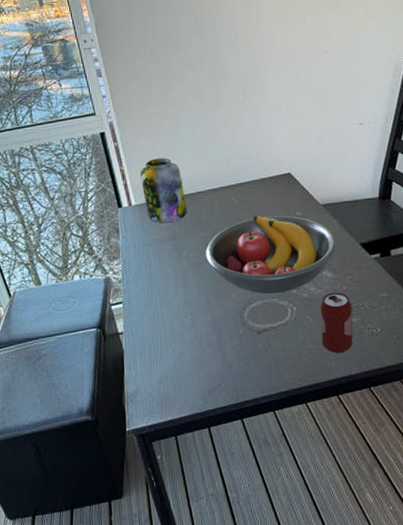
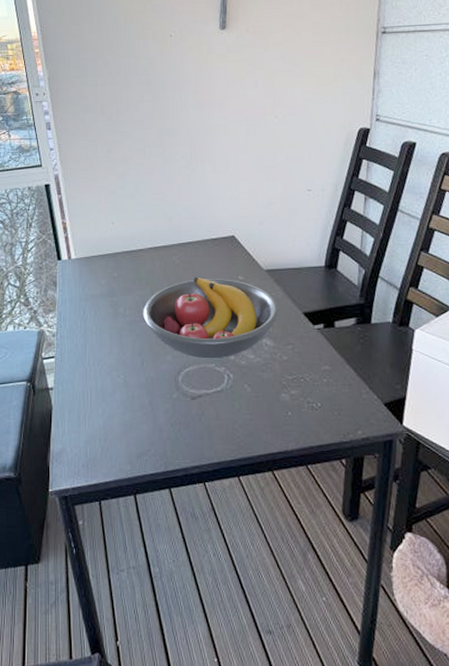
jar: present [140,158,187,223] -> none [82,213,126,278]
beverage can: present [320,292,353,354] -> none [258,361,292,427]

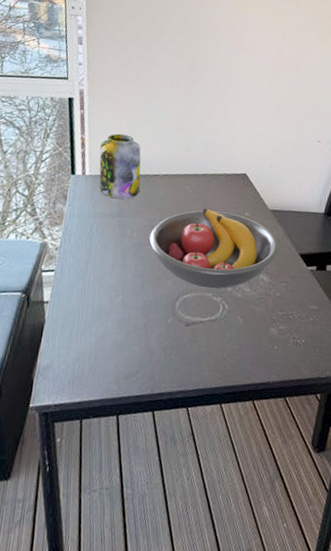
jar: none [82,213,126,278] -> present [99,133,141,199]

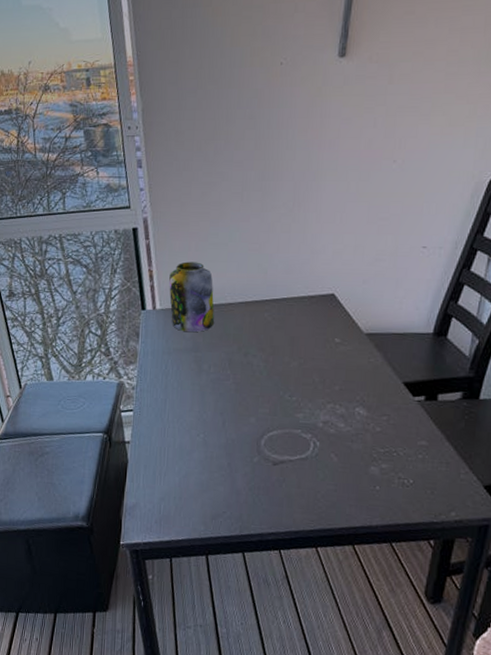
fruit bowl: present [149,208,279,289] -> none [228,336,378,425]

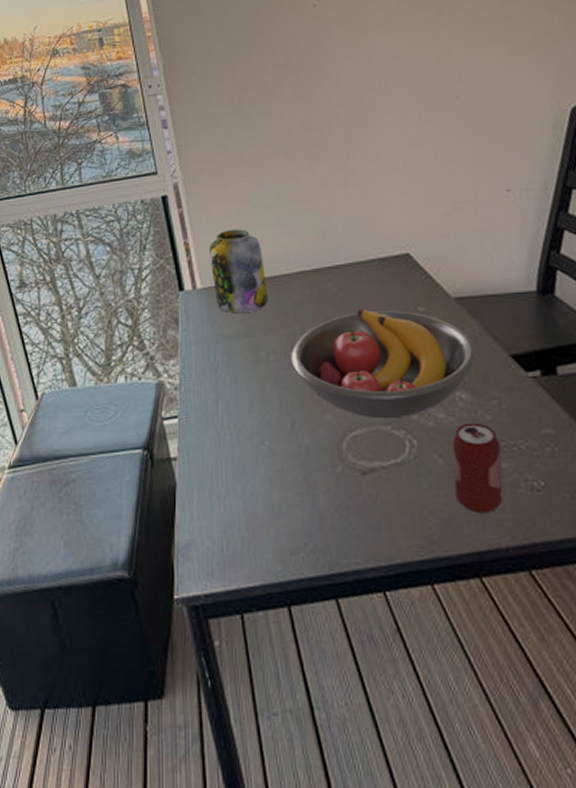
fruit bowl: none [228,336,378,425] -> present [291,308,478,419]
beverage can: none [344,432,384,500] -> present [452,422,503,514]

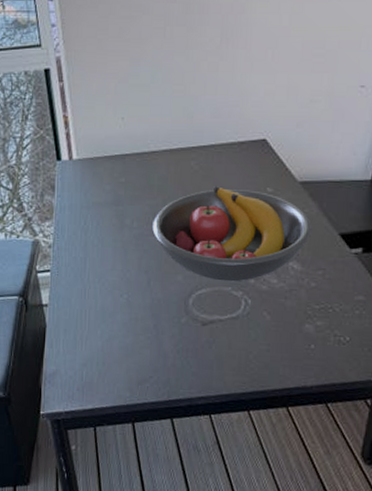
jar: present [209,229,268,313] -> none [86,106,136,183]
beverage can: present [452,422,503,514] -> none [277,288,319,360]

